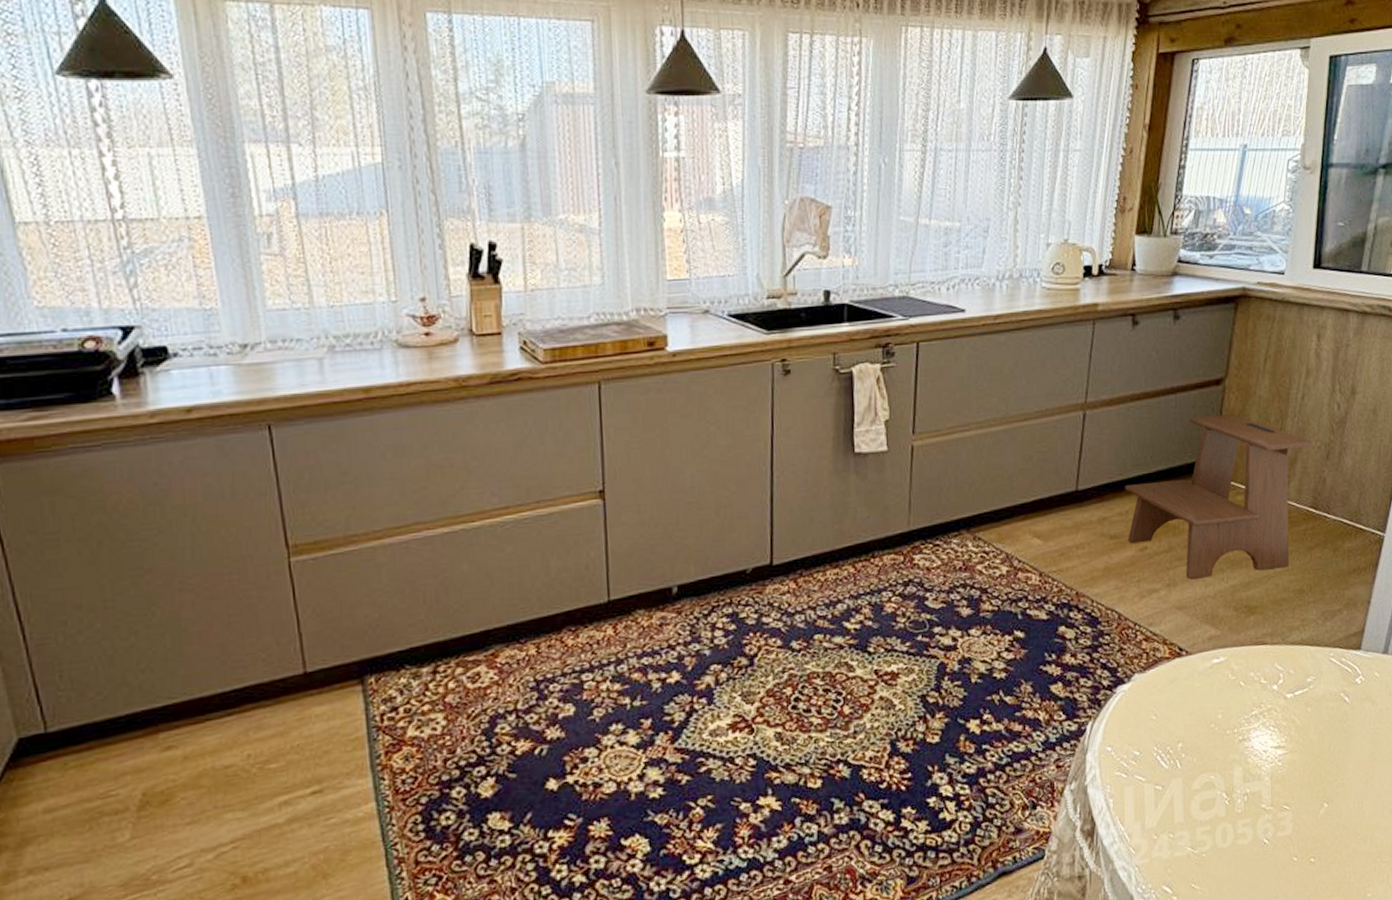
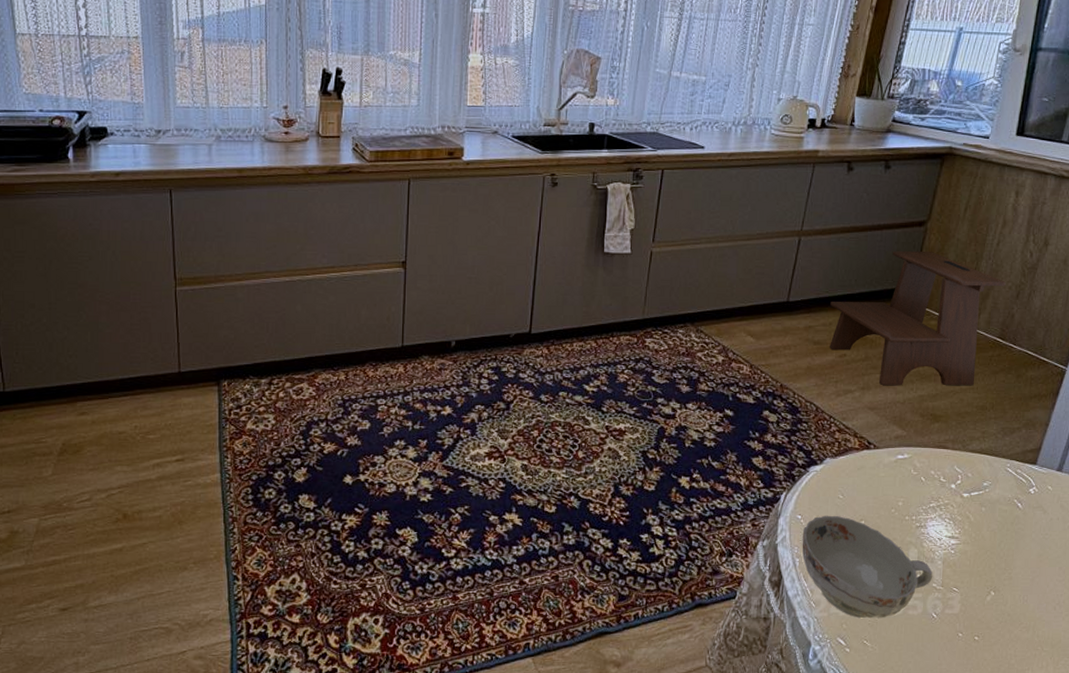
teacup: none [1114,740,1261,859] -> present [801,515,933,619]

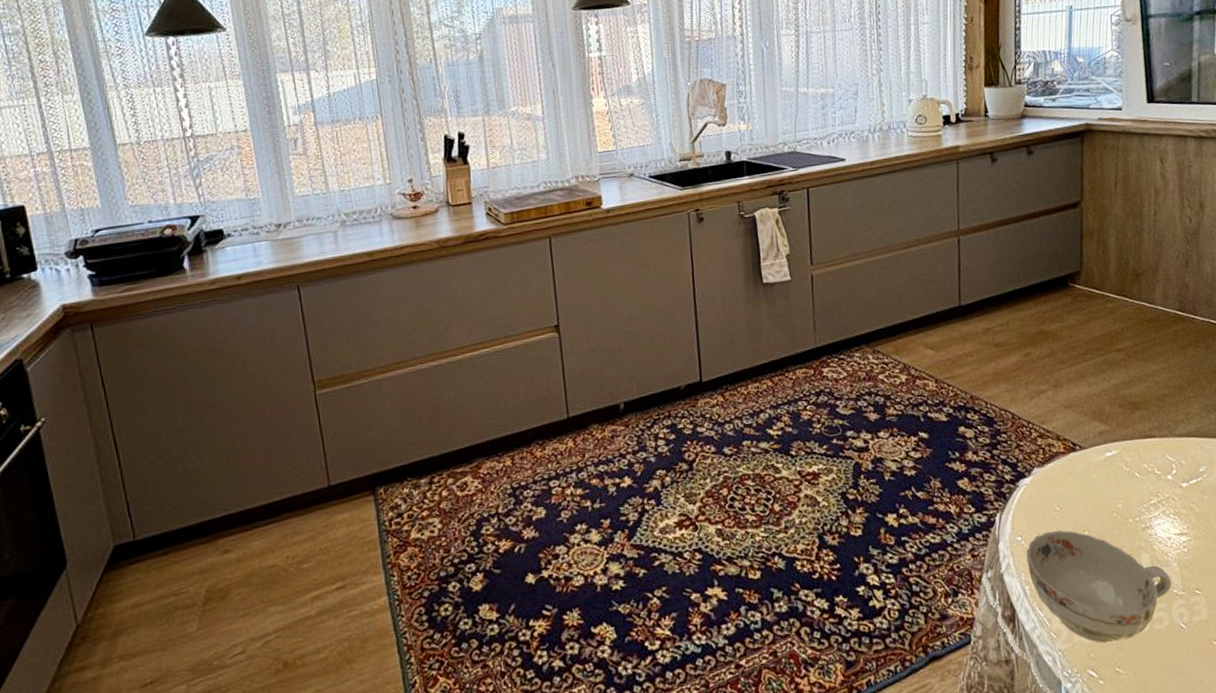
step stool: present [830,251,1006,385] -> none [1003,232,1172,380]

